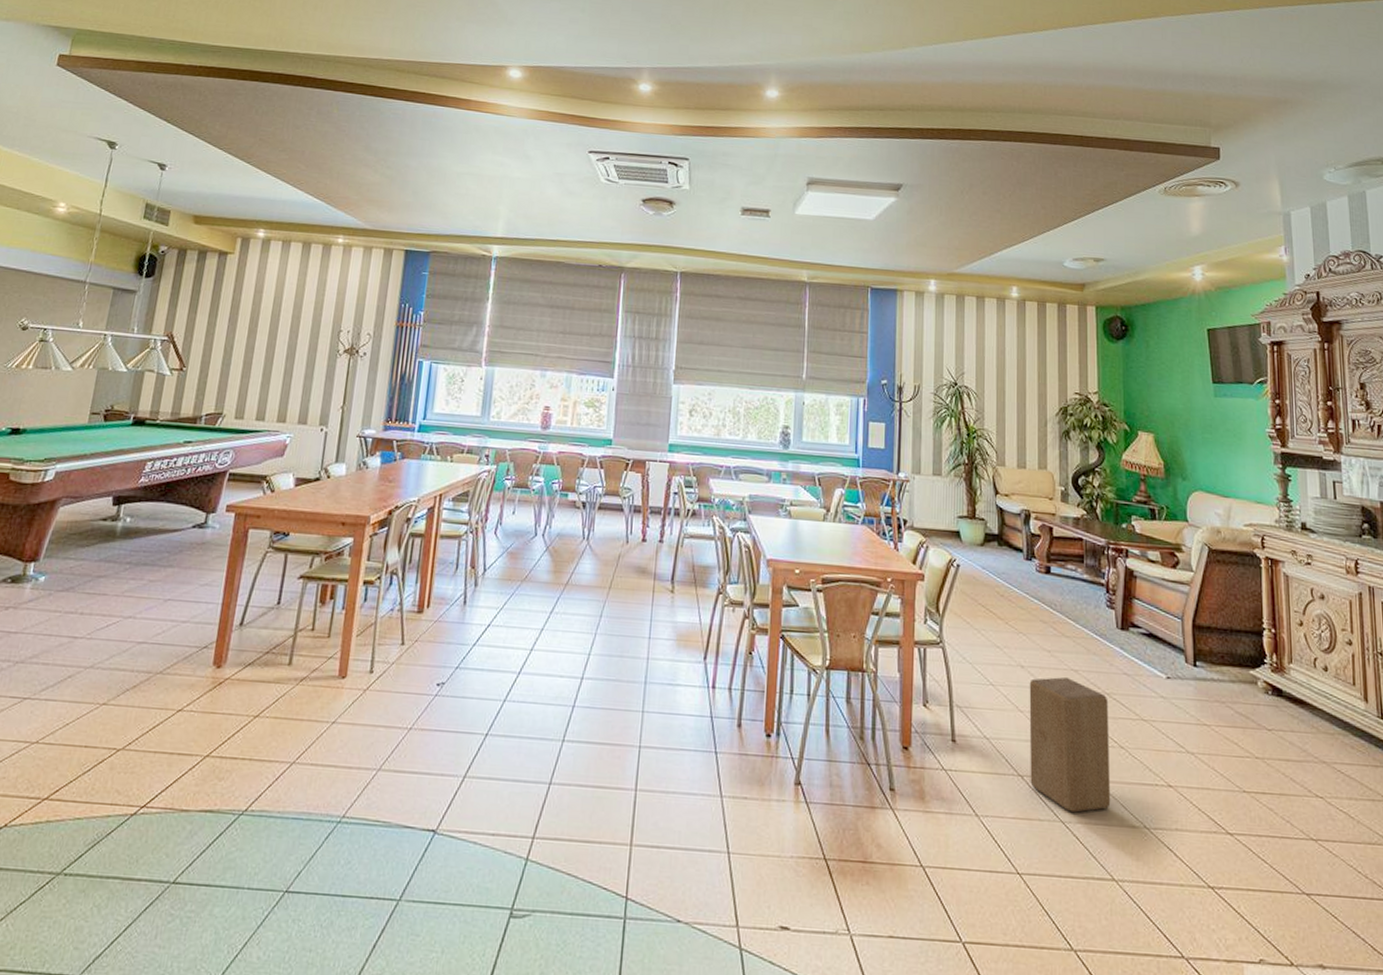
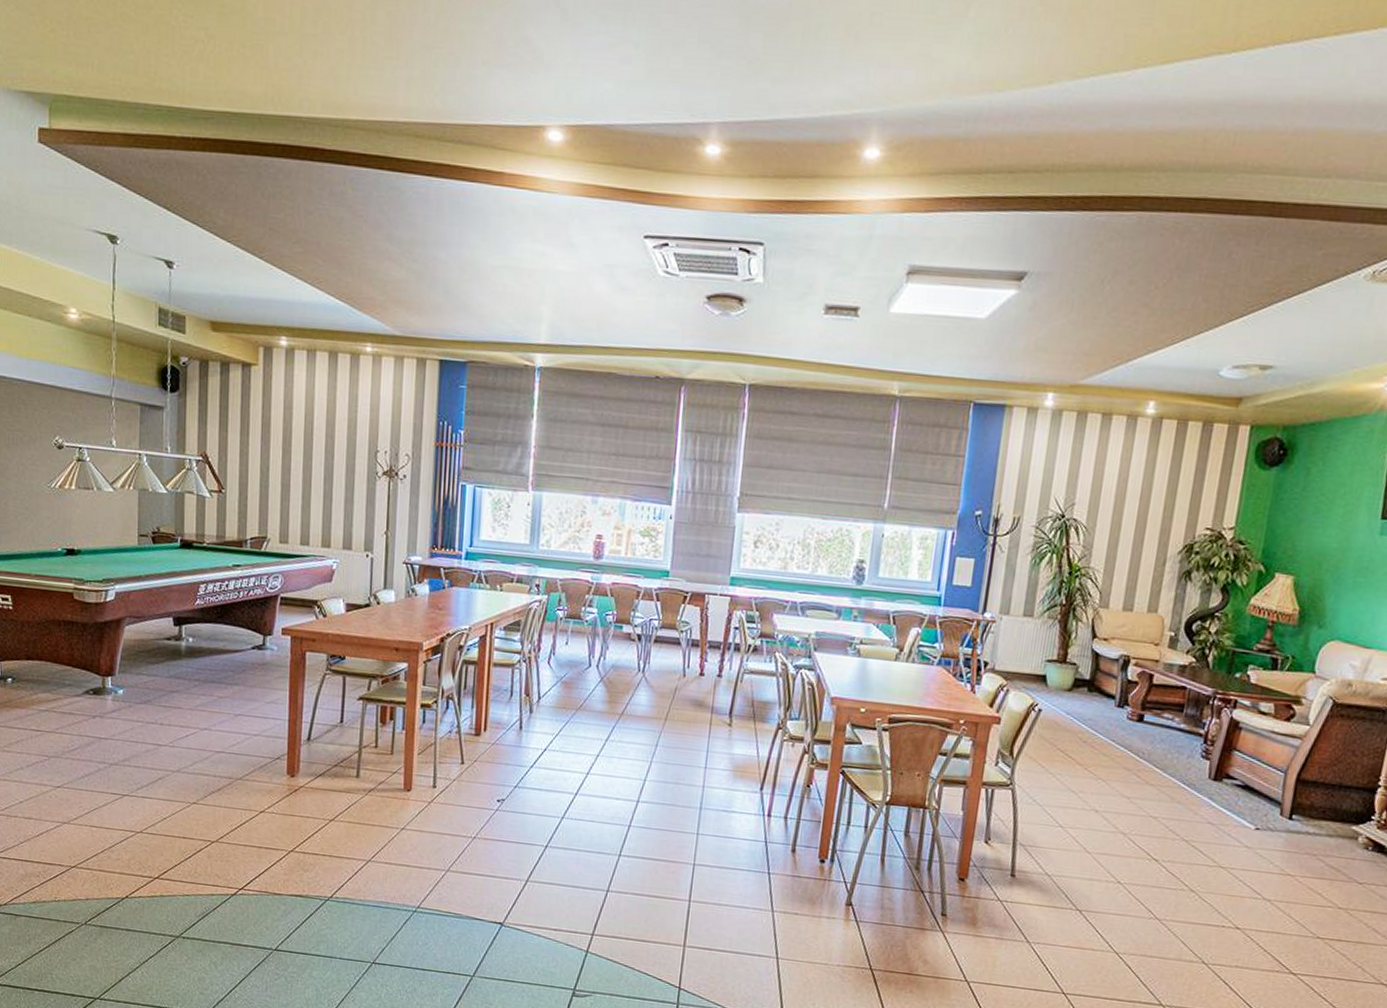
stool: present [1029,676,1111,813] -> none [1088,822,1186,946]

